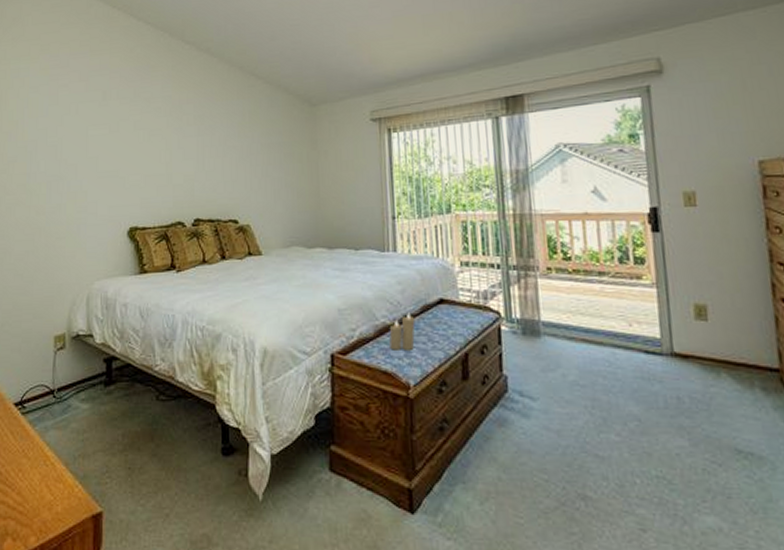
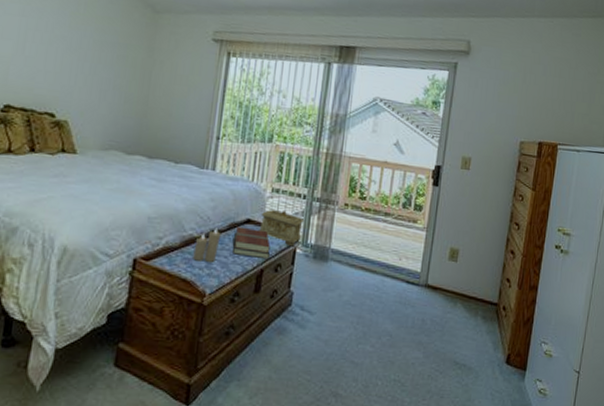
books: none [428,308,473,342] -> present [232,226,271,260]
decorative box: none [453,284,504,324] -> present [259,208,305,247]

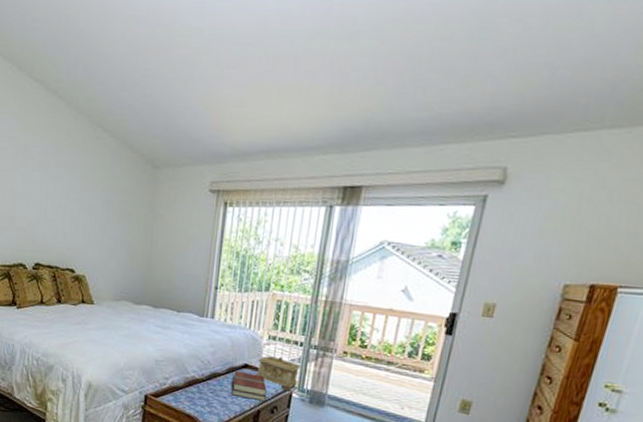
candle: present [193,228,221,262] -> none [195,371,221,401]

